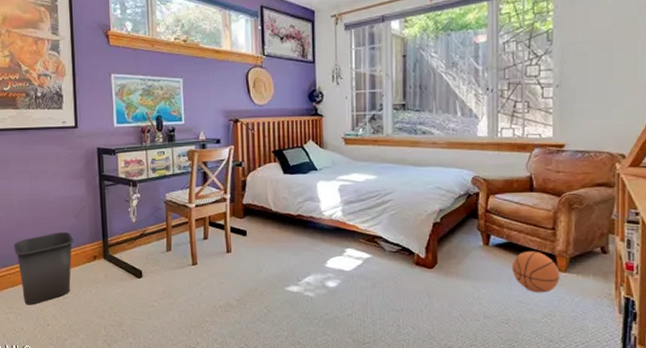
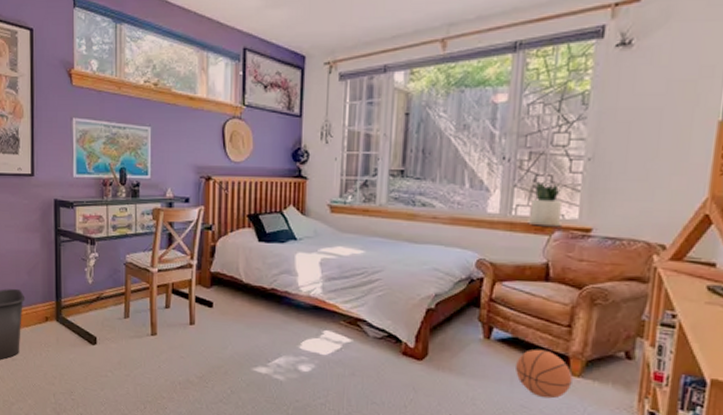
planter: none [510,106,541,145] -> present [526,181,563,227]

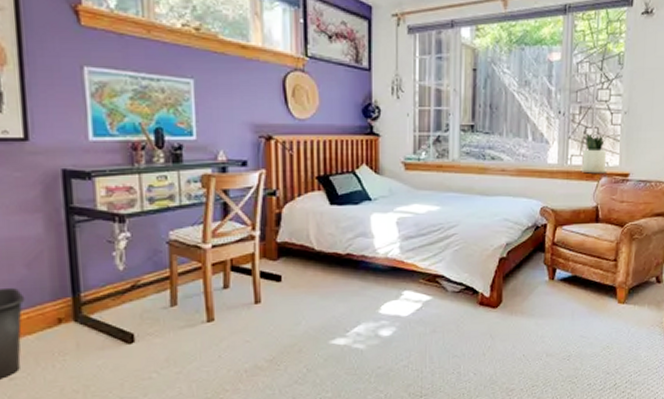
basketball: present [516,349,573,399] -> none [576,283,619,327]

